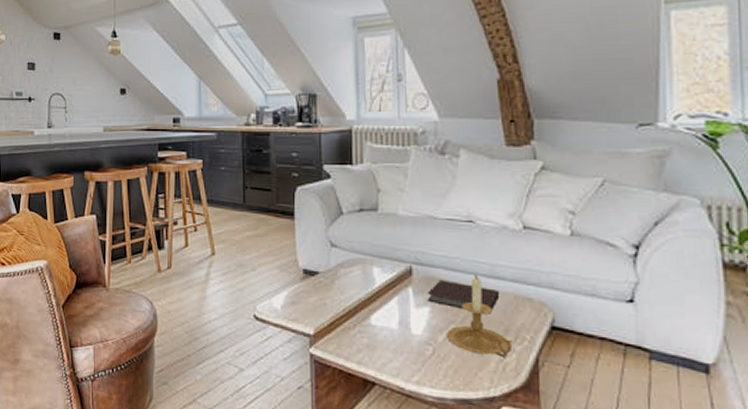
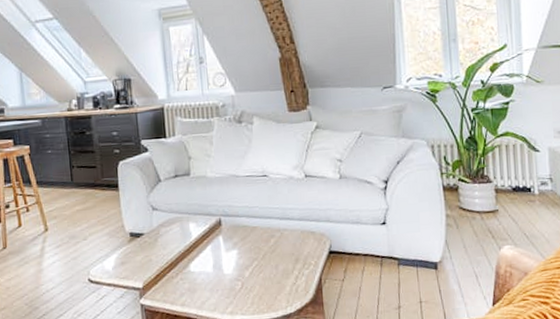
notebook: present [427,279,500,314] -> none [234,226,291,249]
candle holder: present [446,275,513,358] -> none [251,219,302,282]

